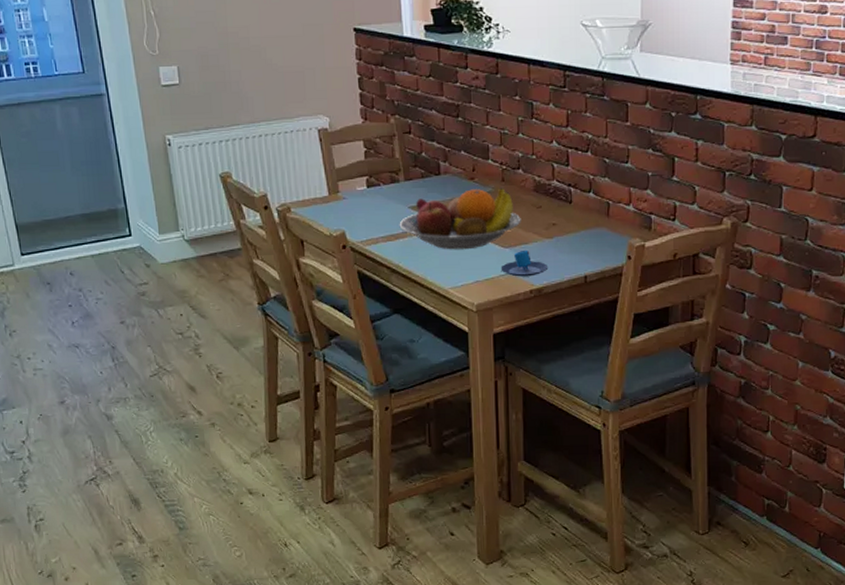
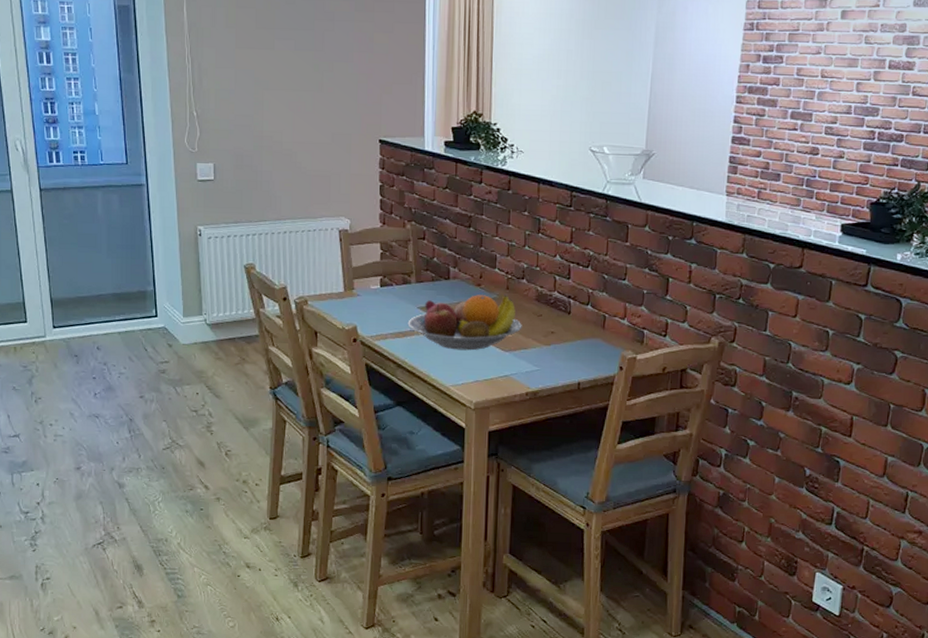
mug: present [501,249,549,277] -> none [500,354,545,380]

